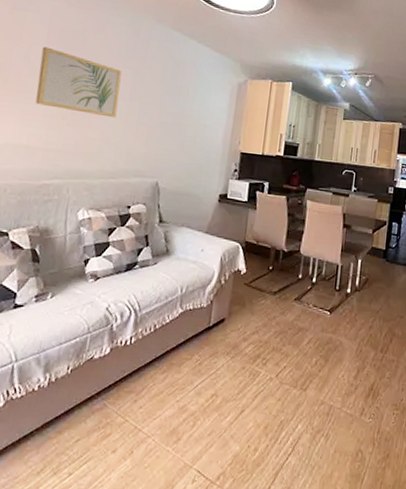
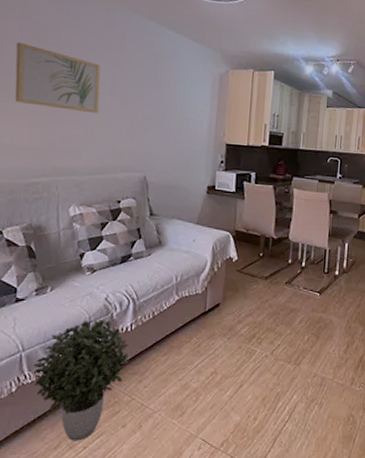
potted plant: none [23,331,127,466] -> present [33,319,130,441]

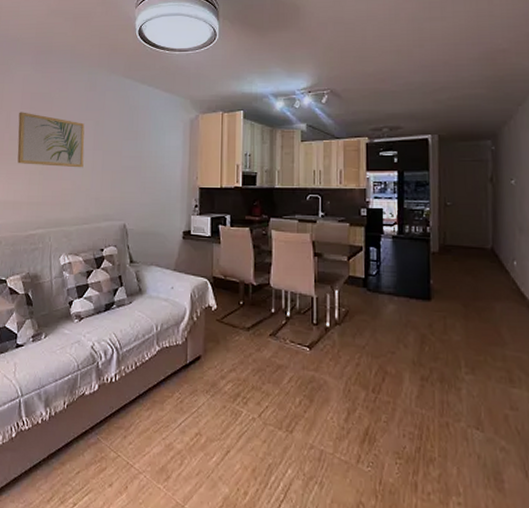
potted plant: present [33,319,130,441] -> none [29,368,115,496]

